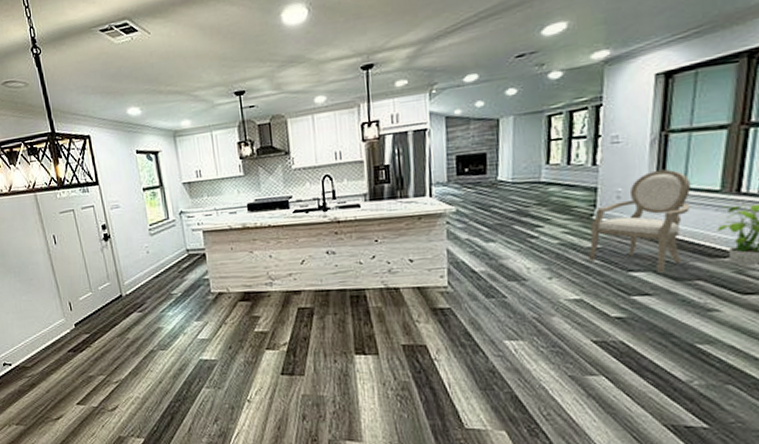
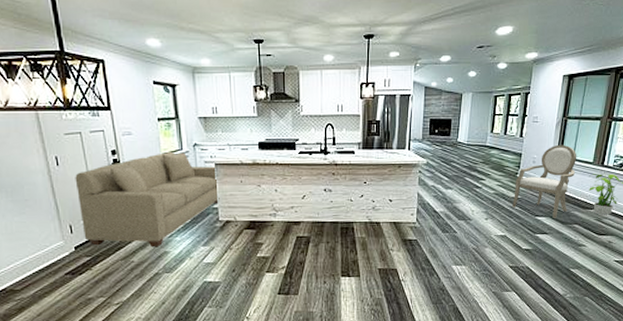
sofa: none [71,221,210,323] -> present [75,151,220,248]

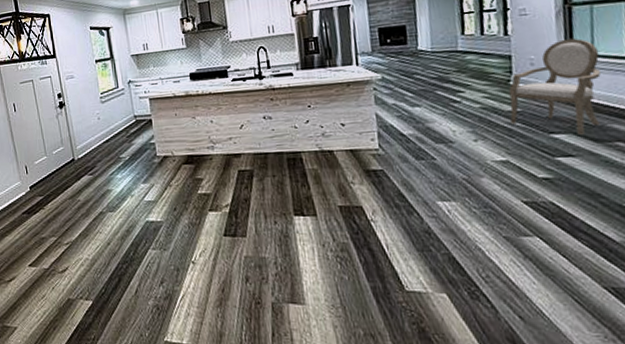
sofa: present [75,151,220,248] -> none [29,90,156,186]

